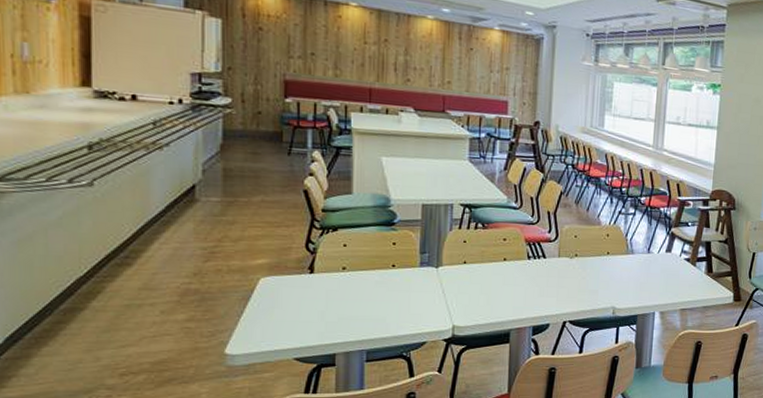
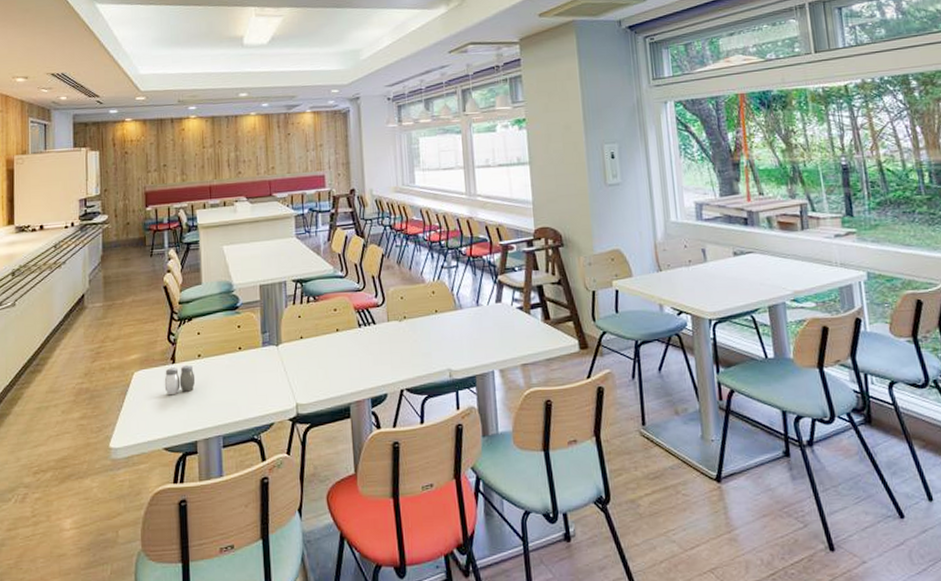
salt and pepper shaker: none [298,277,338,305] -> present [164,365,196,394]

